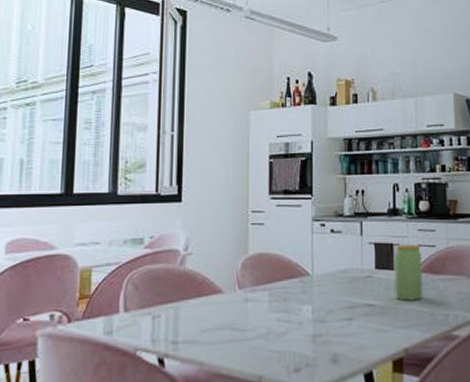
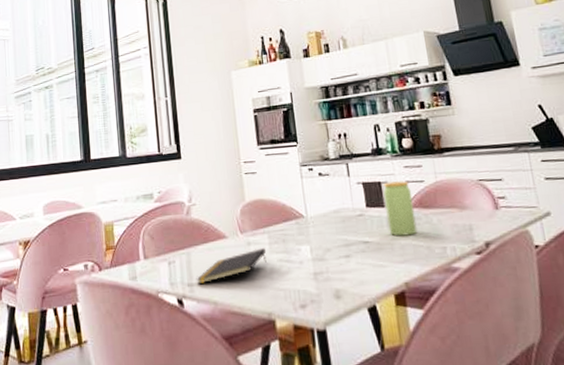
notepad: none [182,306,265,343] -> present [196,248,267,285]

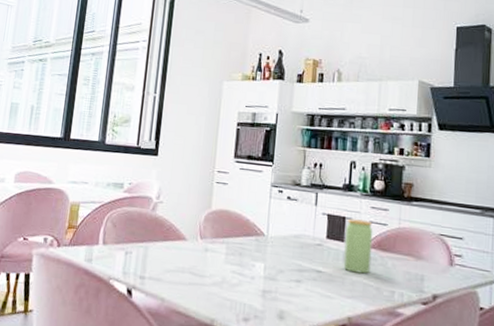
notepad: present [196,248,267,285] -> none [149,256,222,279]

